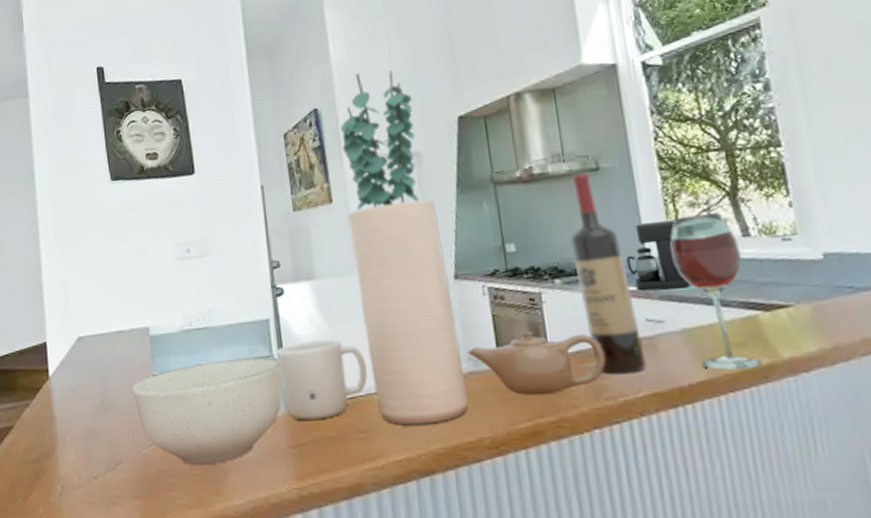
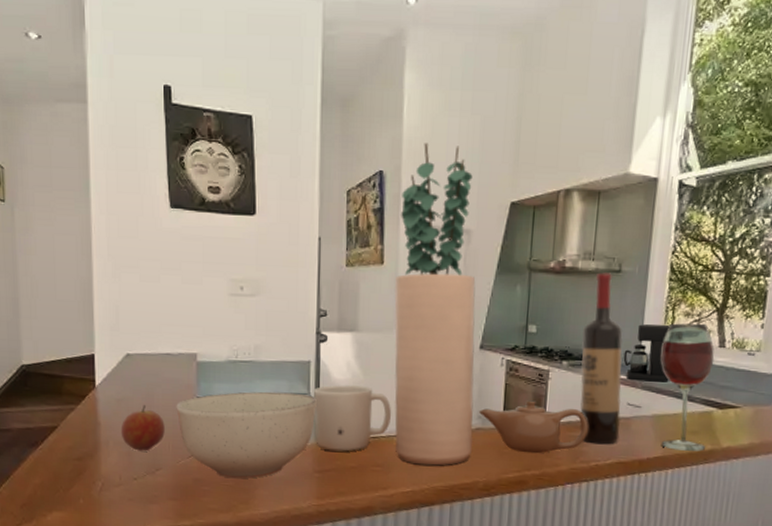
fruit: none [77,391,123,445] -> present [120,405,165,451]

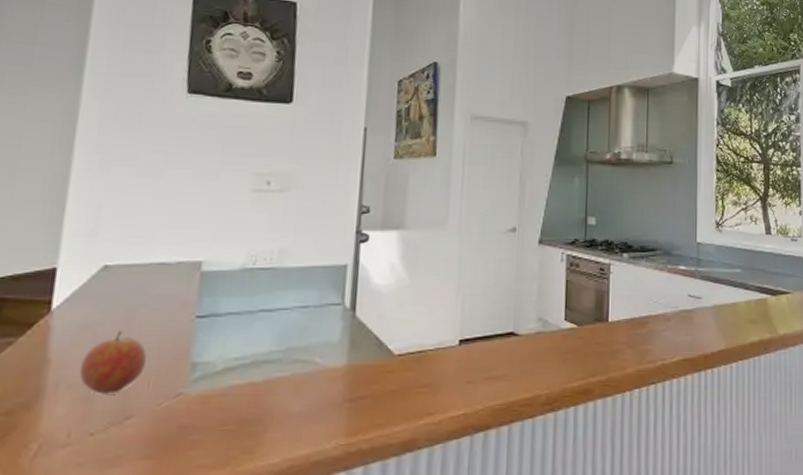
bowl: present [176,391,318,479] -> none [165,304,354,421]
mug: present [313,385,392,452] -> none [347,291,442,373]
vase: present [394,143,476,466] -> none [444,38,533,381]
teapot: present [478,400,588,454] -> none [538,297,652,357]
wine bottle: present [580,272,623,444] -> none [640,164,684,340]
coffee maker: present [623,324,670,382] -> none [681,213,725,271]
wineglass: present [660,323,715,452] -> none [714,211,765,343]

